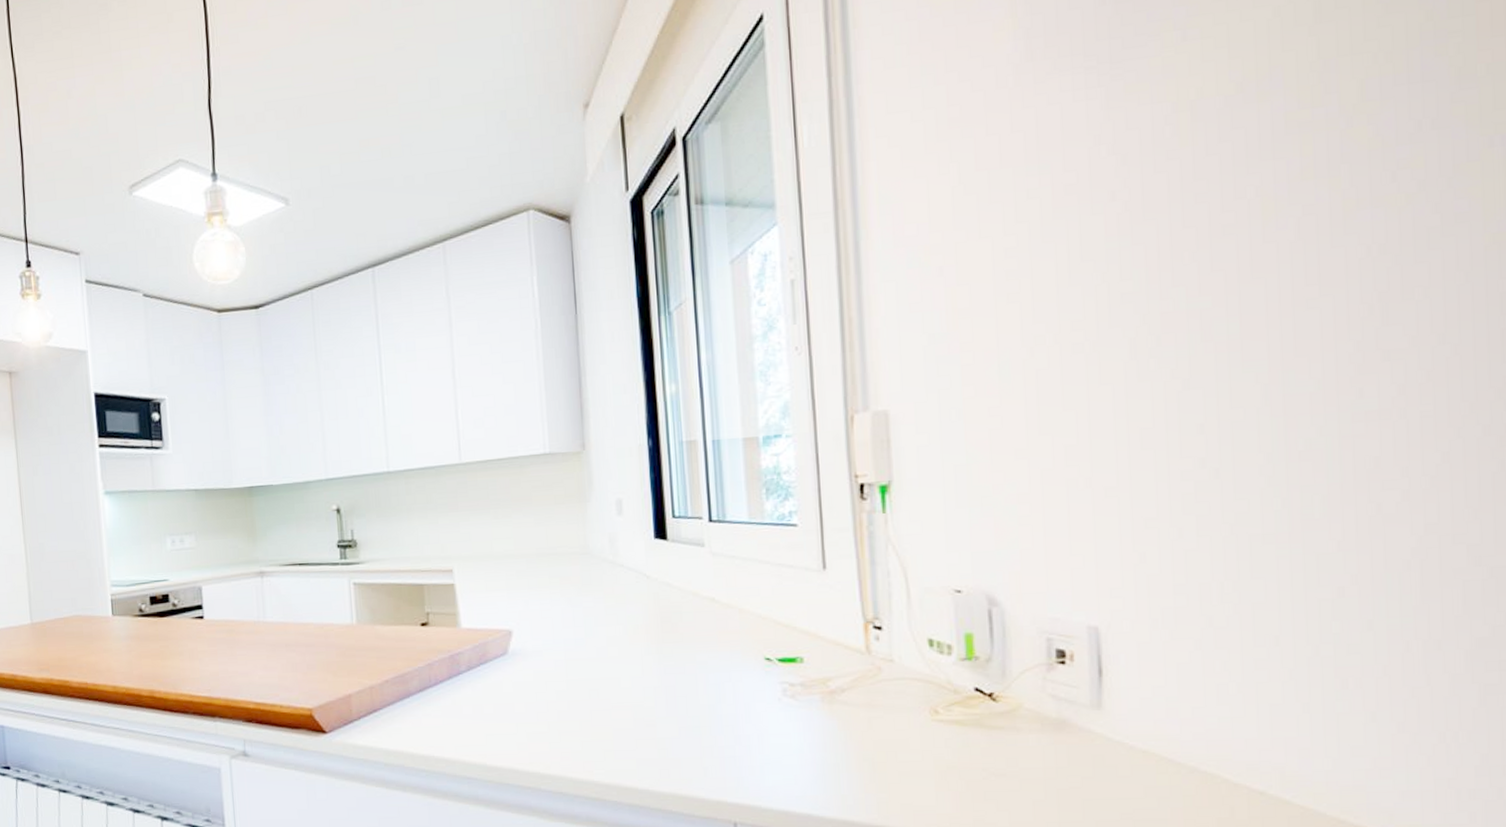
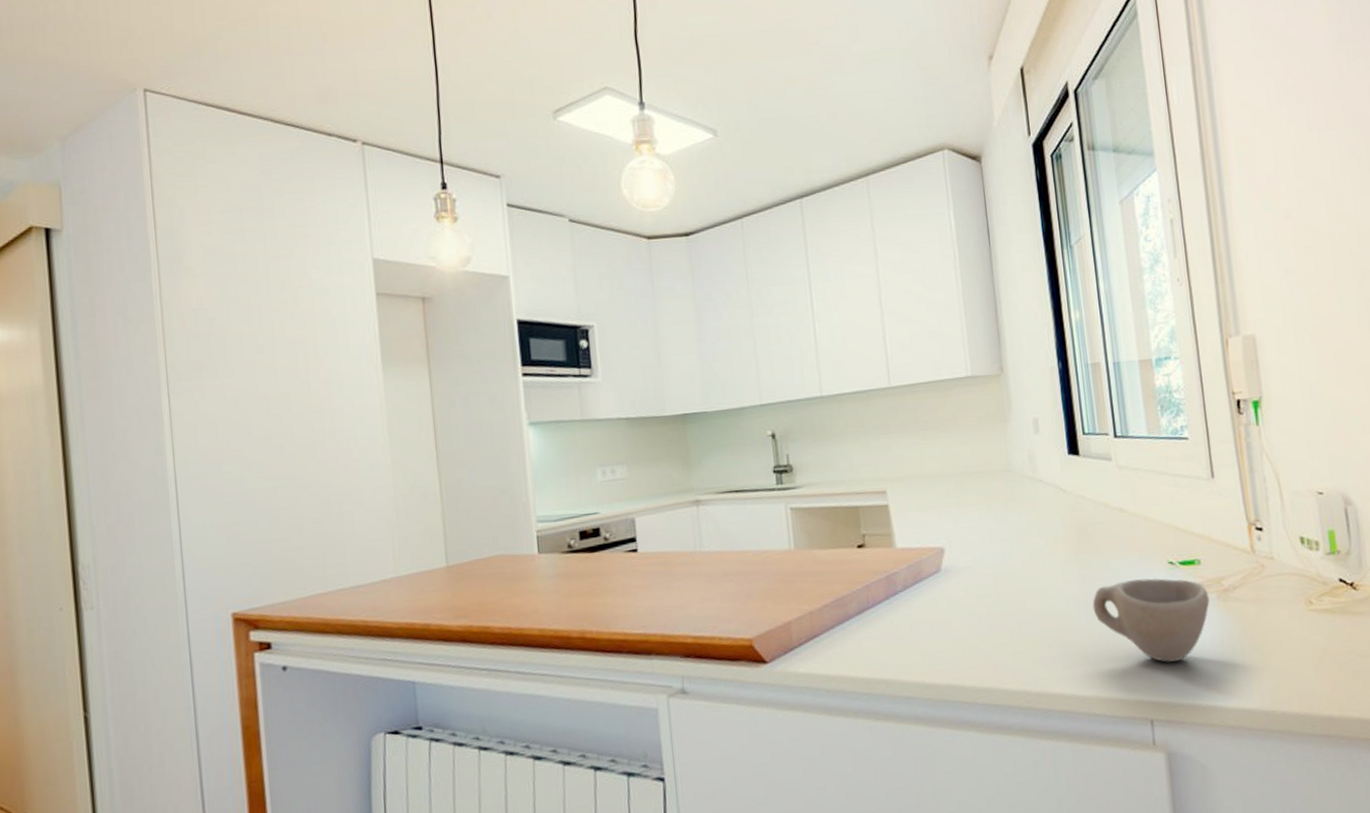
cup: none [674,674,811,764] -> present [1092,578,1210,662]

